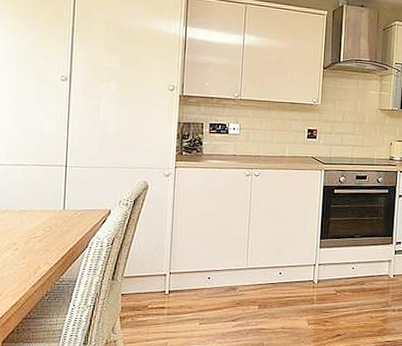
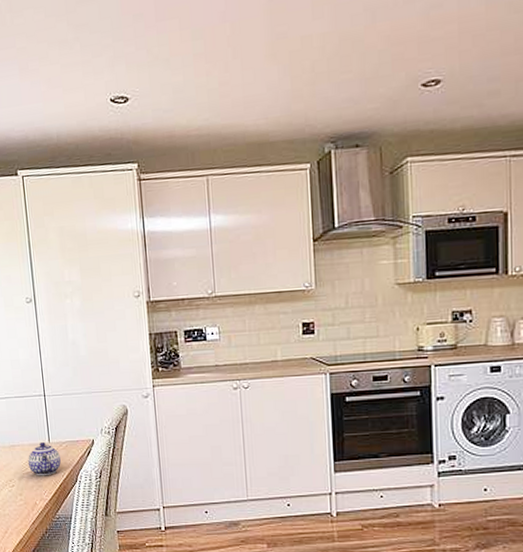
teapot: none [37,209,73,241] -> present [27,442,61,476]

